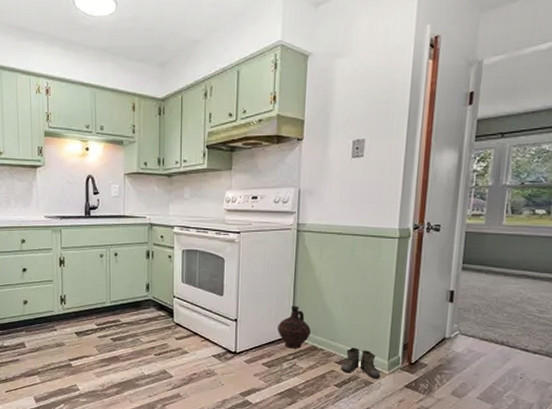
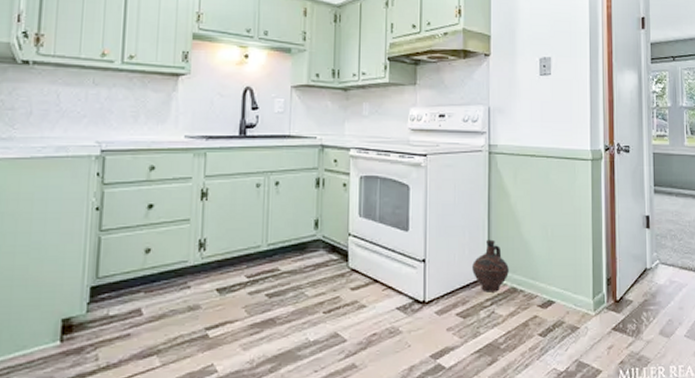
boots: present [340,347,381,379] -> none [543,286,587,323]

